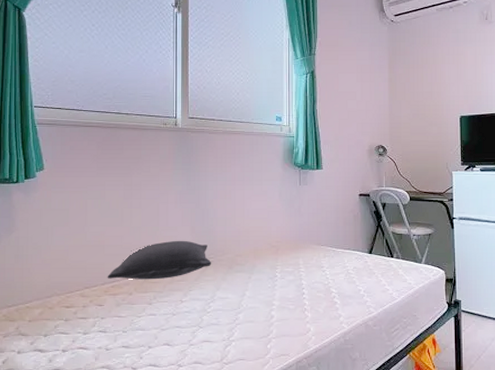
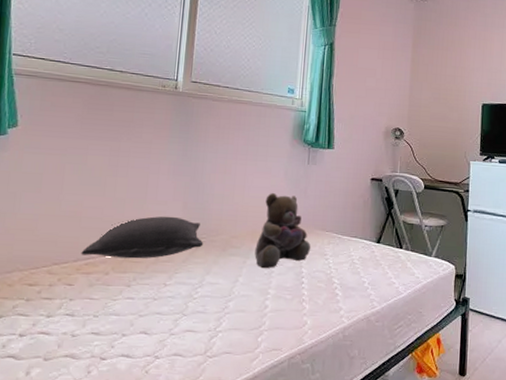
teddy bear: none [258,213,309,282] -> present [254,192,311,268]

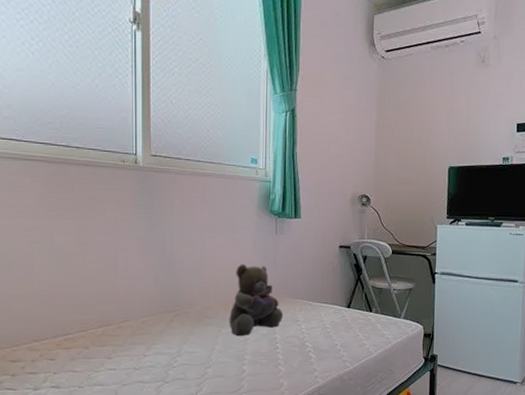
pillow: present [81,216,204,259] -> none [59,291,178,333]

